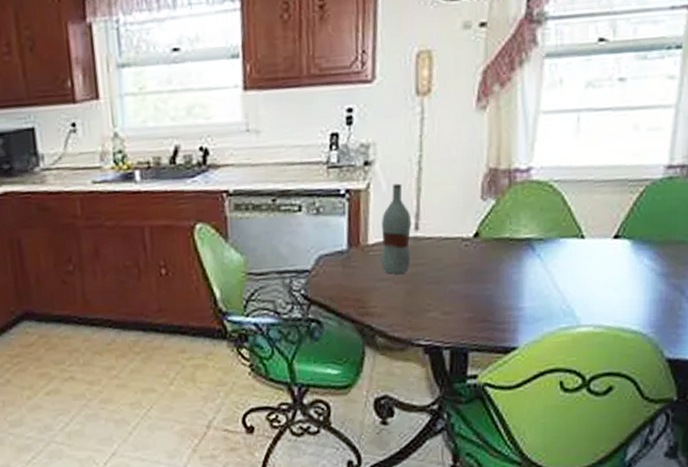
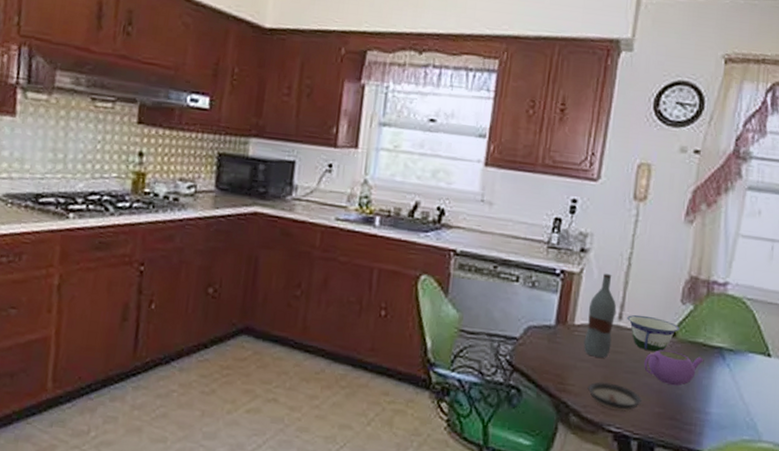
saucer: none [390,297,450,324] -> present [587,382,643,413]
bowl: none [424,220,482,257] -> present [627,314,680,352]
teapot: none [448,251,512,288] -> present [644,349,704,386]

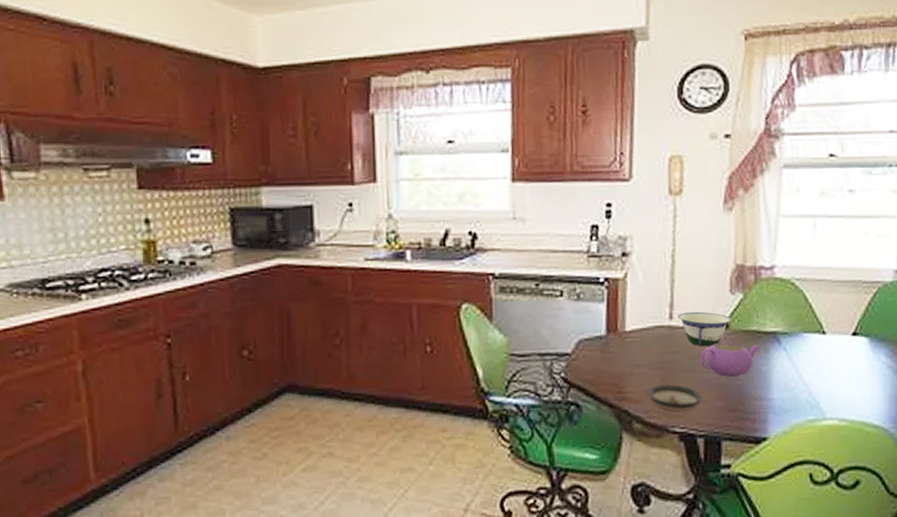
bottle: present [583,273,617,358] -> none [637,274,666,361]

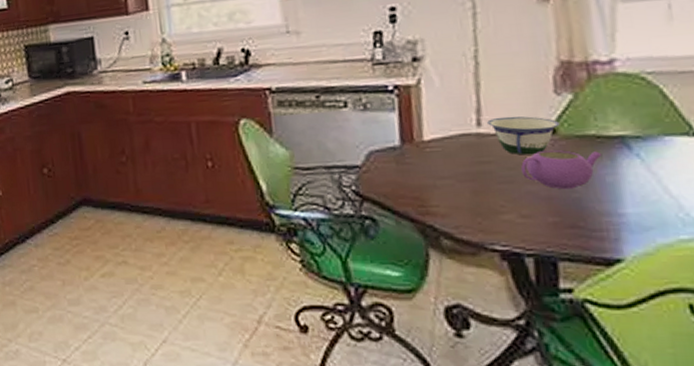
saucer: present [647,384,704,412] -> none [455,197,529,228]

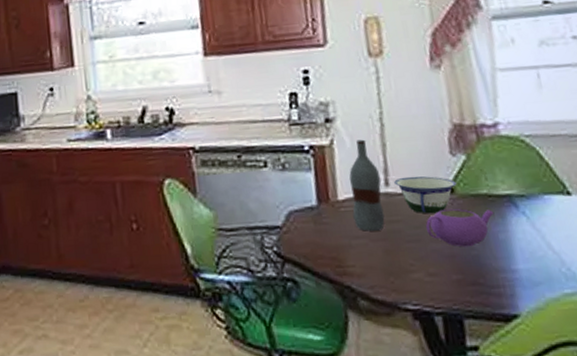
bottle: none [437,78,475,172] -> present [349,139,385,231]

